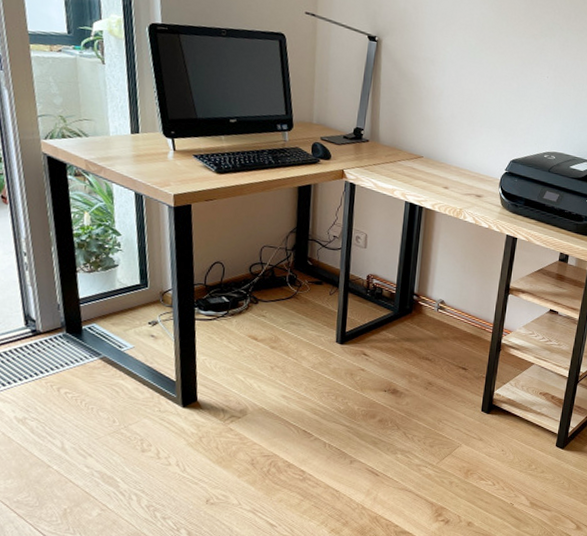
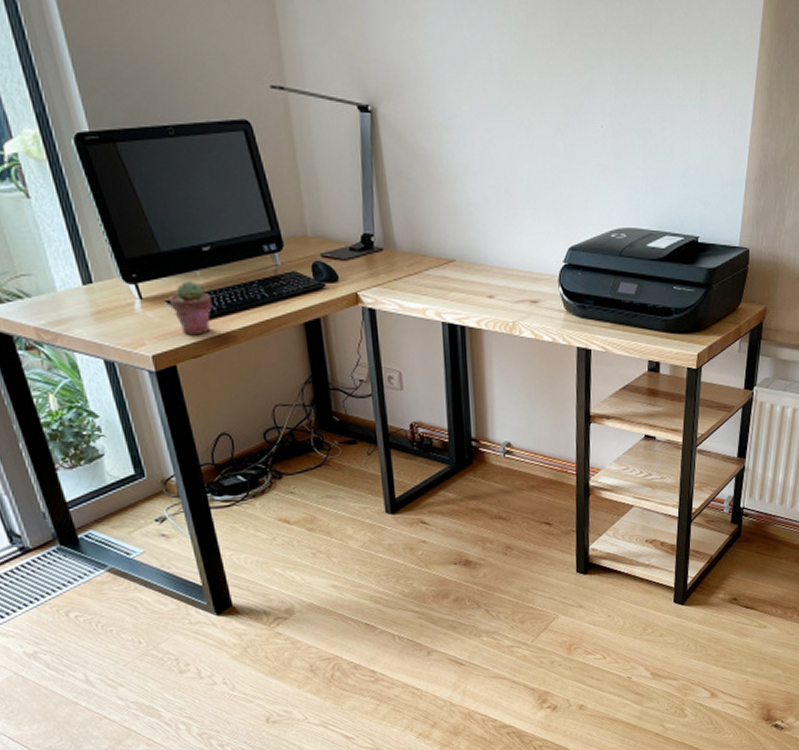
potted succulent: none [196,142,230,184] -> present [169,280,213,336]

